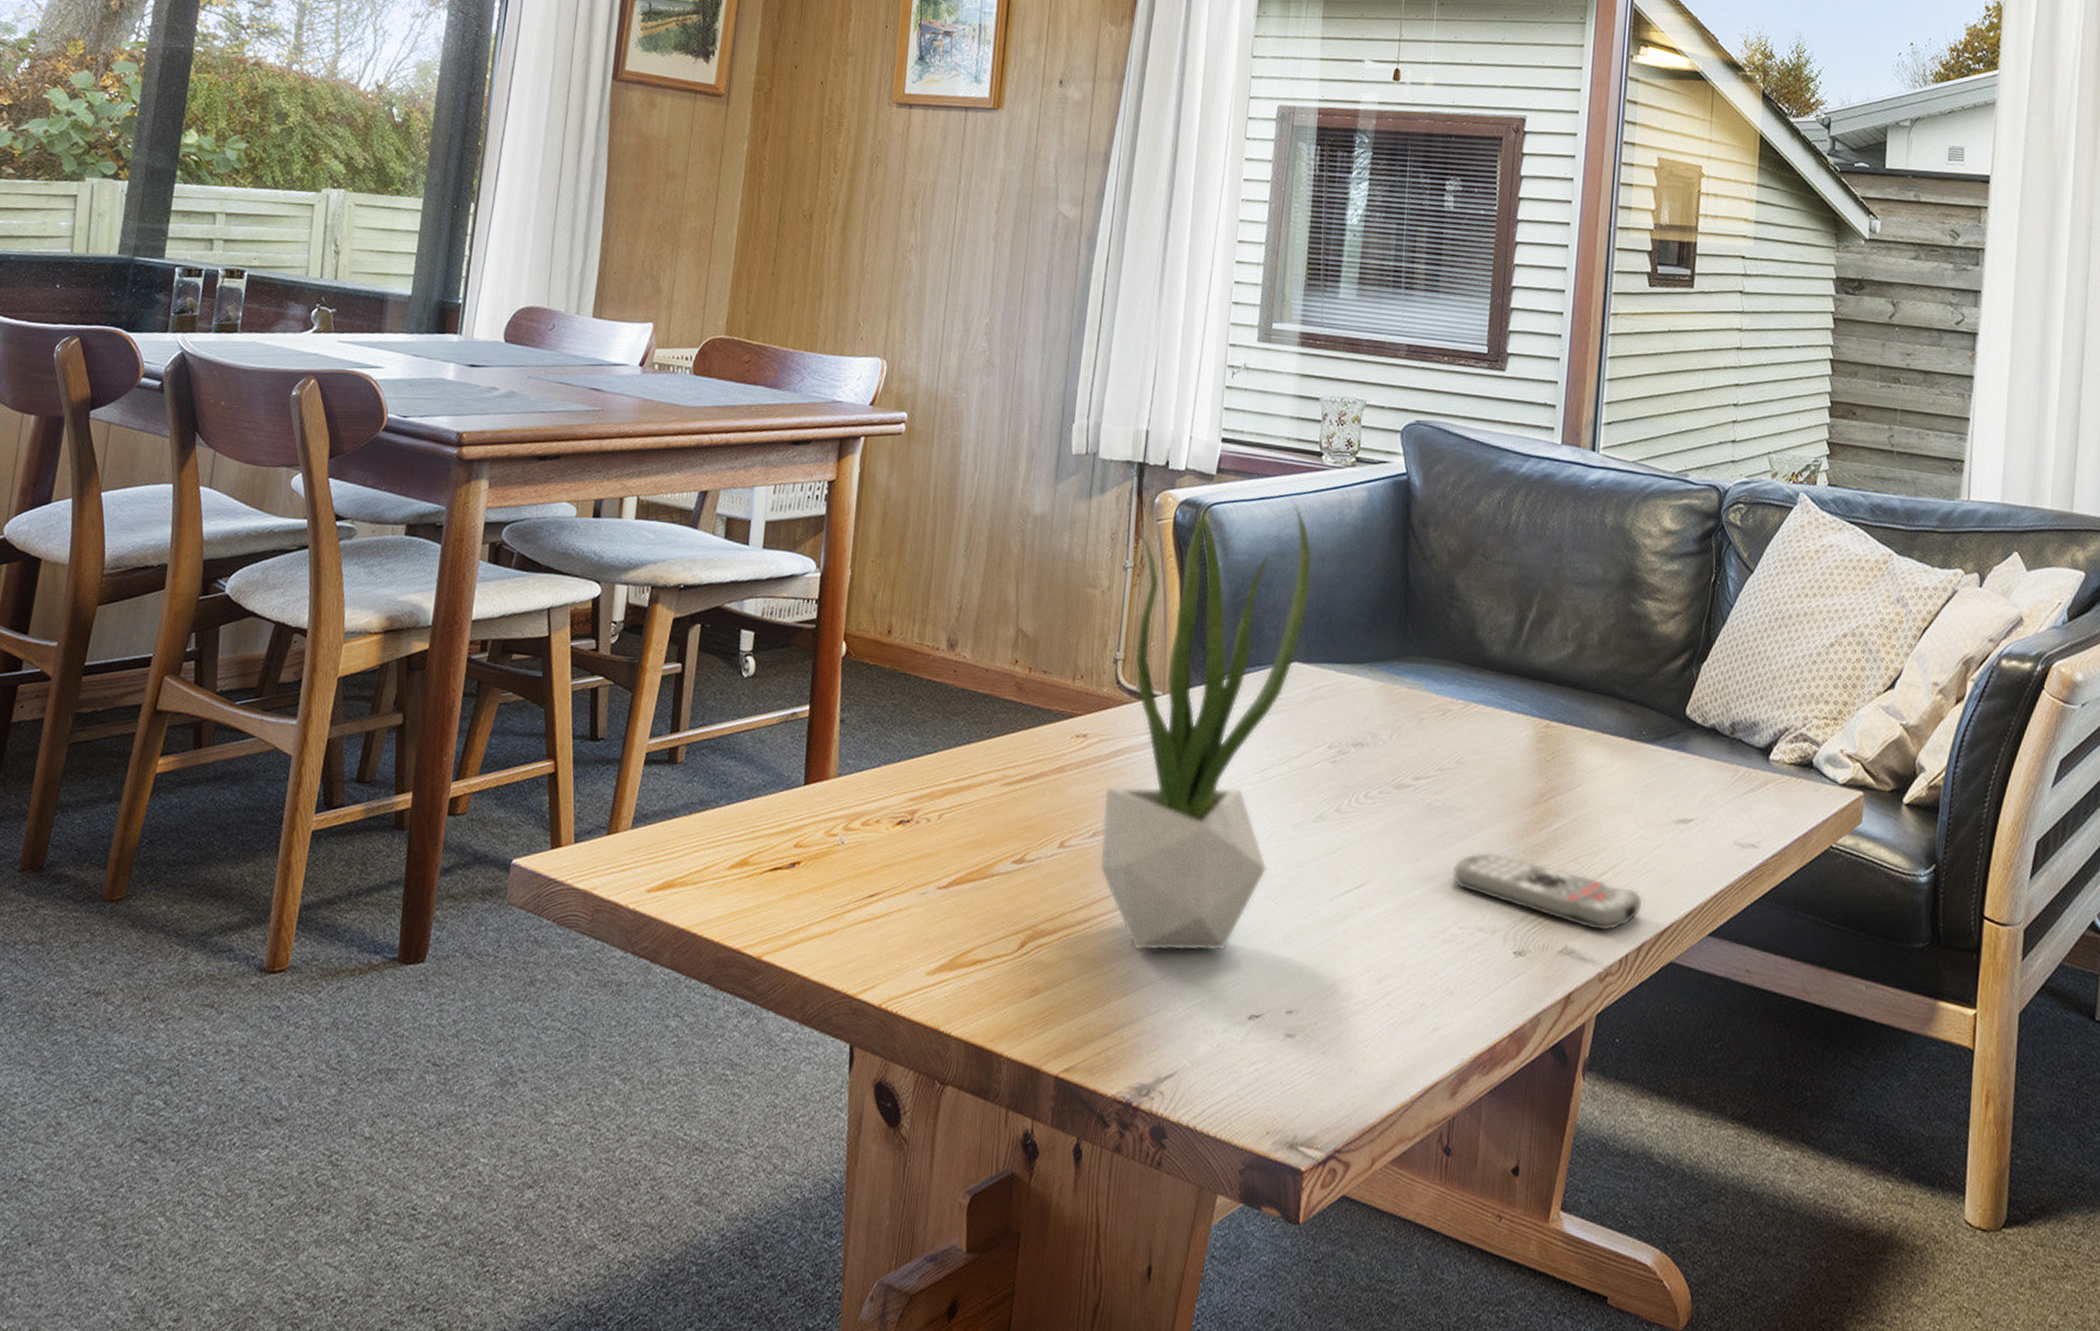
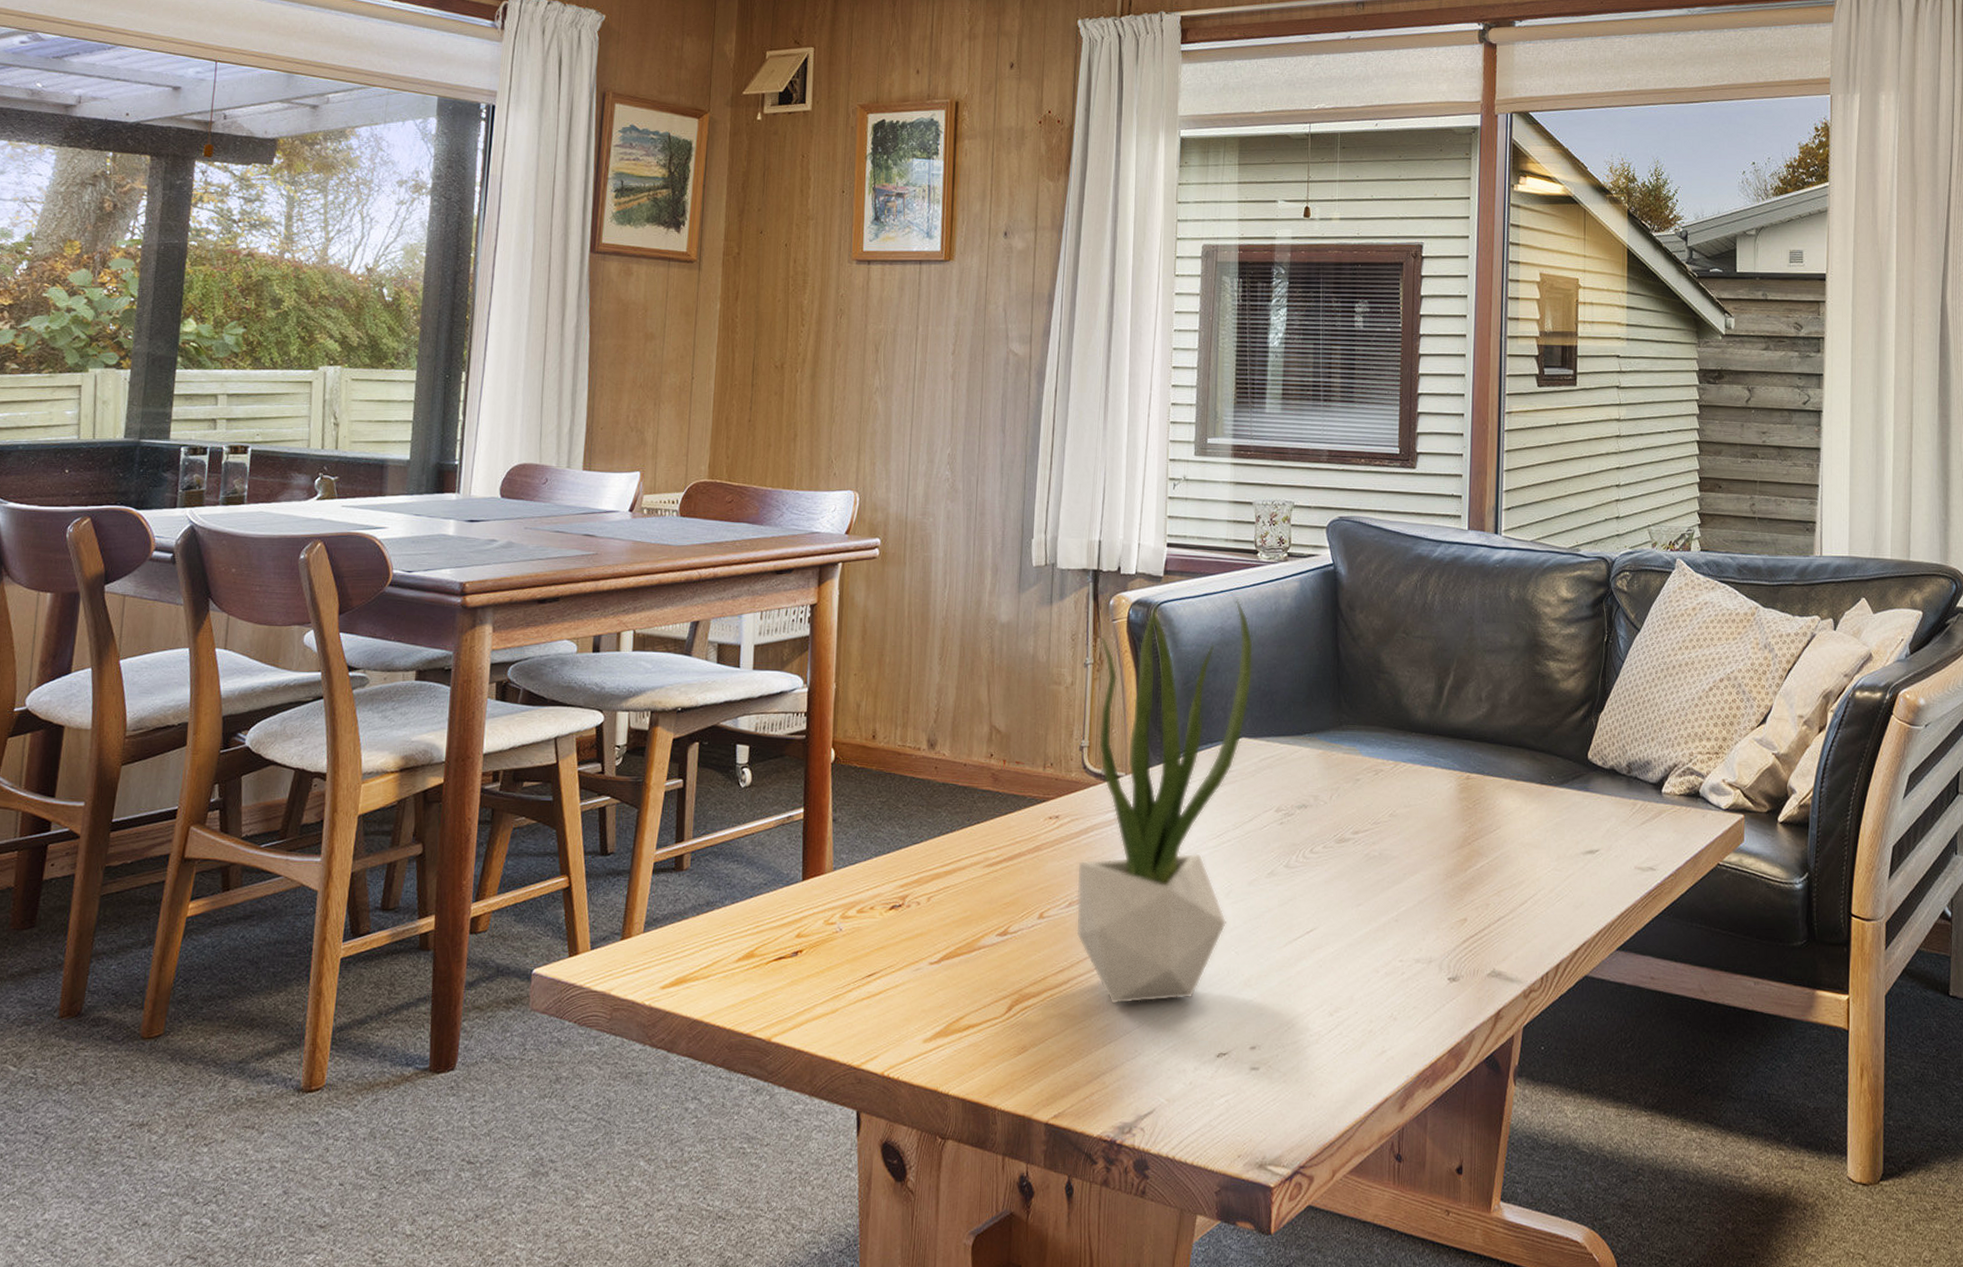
remote control: present [1452,852,1644,932] -> none [1390,892,1560,954]

